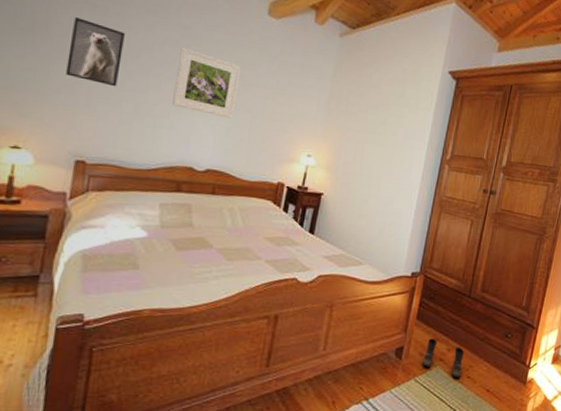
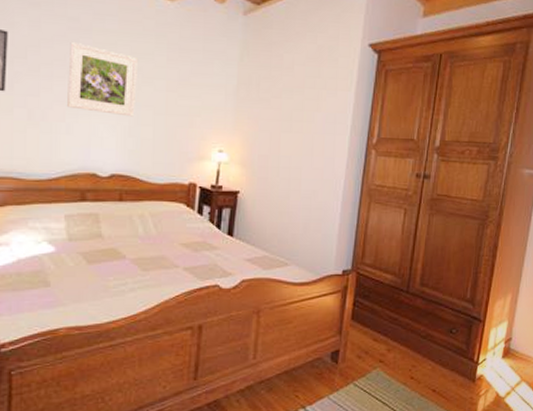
boots: present [422,338,465,379] -> none [361,339,406,380]

